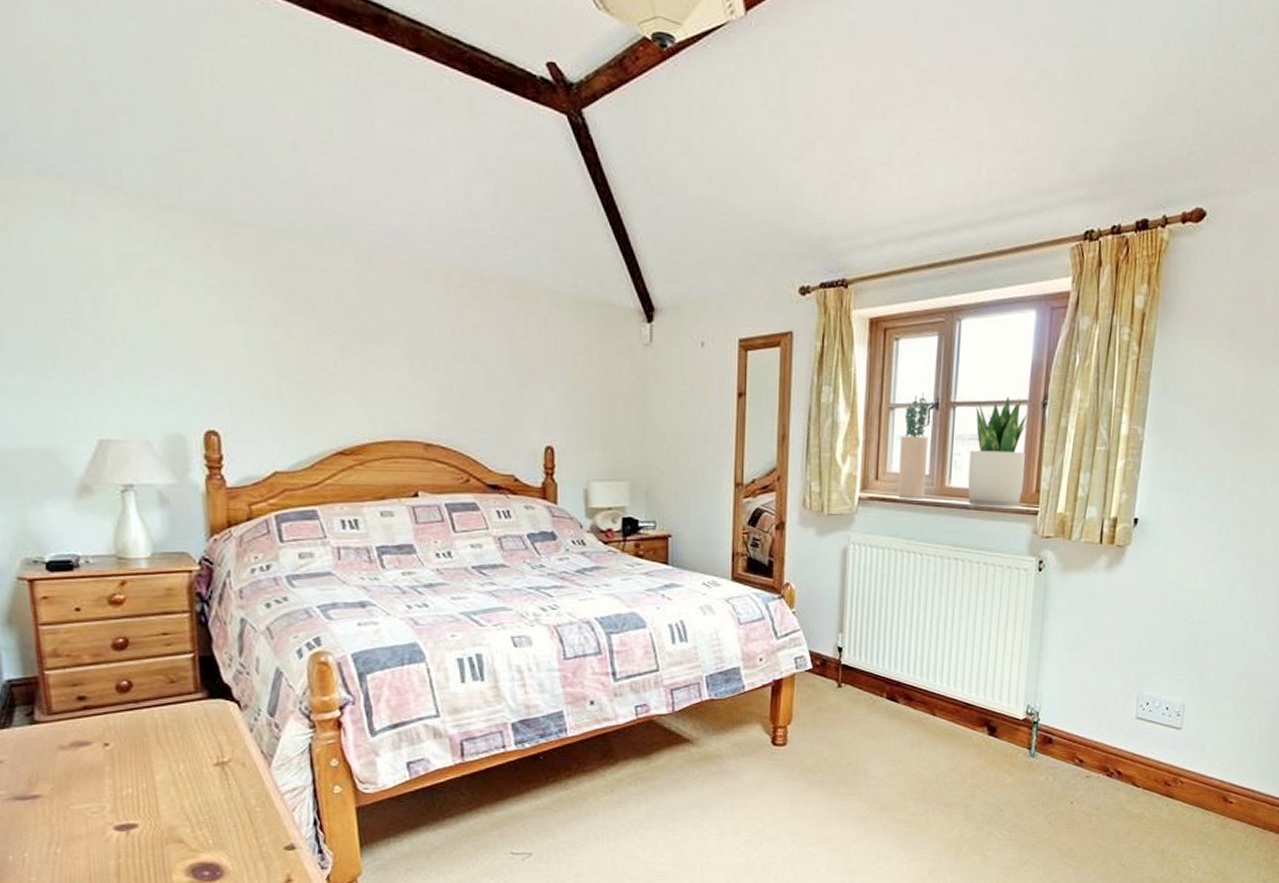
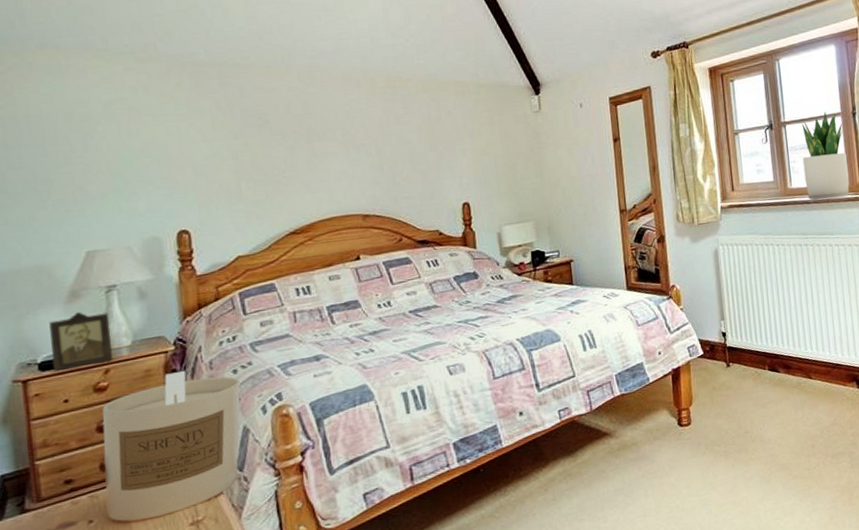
photo frame: none [57,510,129,575] -> present [49,312,113,372]
candle: none [118,595,274,752] -> present [102,370,241,522]
vase: present [898,393,929,499] -> none [747,118,773,203]

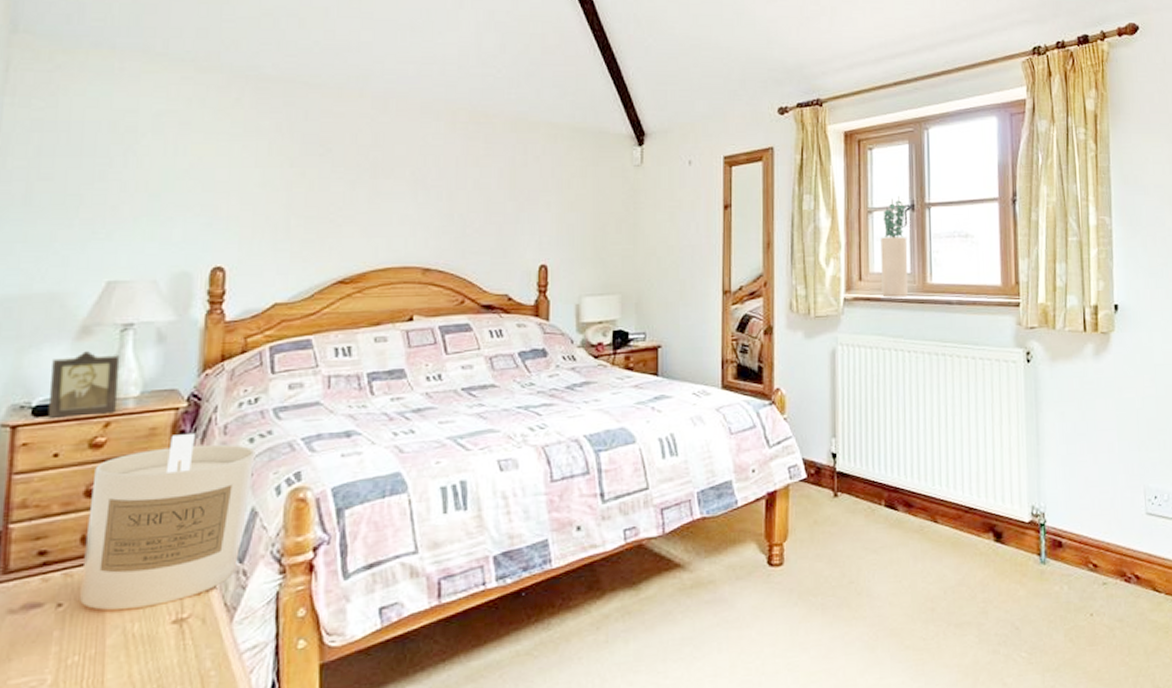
vase: none [747,118,773,203] -> present [880,196,909,298]
planter: present [802,112,849,200] -> none [947,195,1002,301]

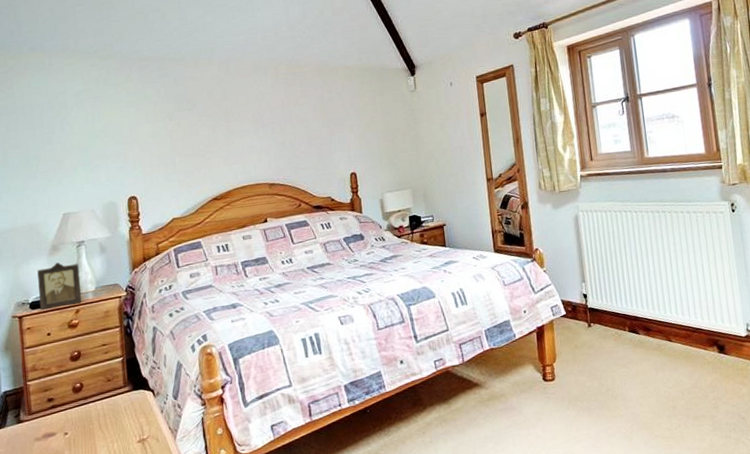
candle: present [78,432,256,611] -> none [74,312,175,436]
vase: present [880,196,909,298] -> none [604,92,631,172]

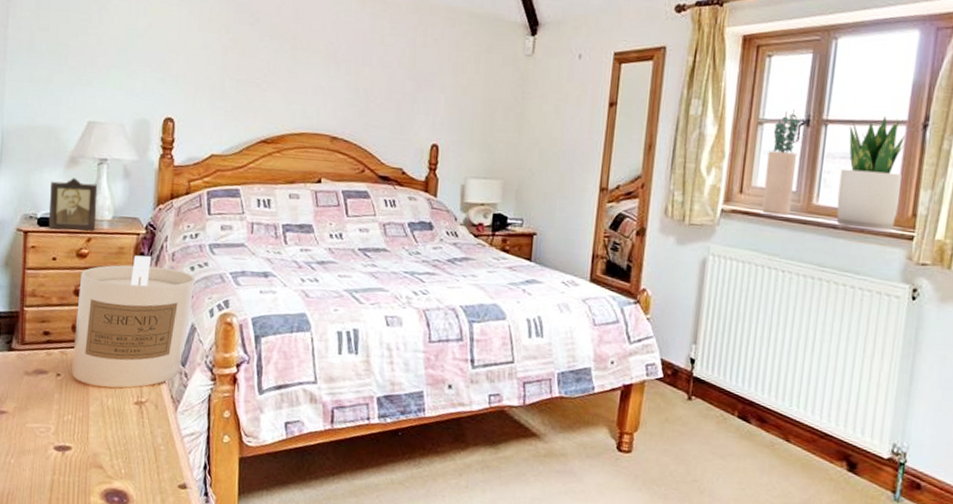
candle: none [74,312,175,436] -> present [71,255,195,389]
vase: none [604,92,631,172] -> present [762,109,800,216]
planter: none [657,84,706,169] -> present [836,116,905,231]

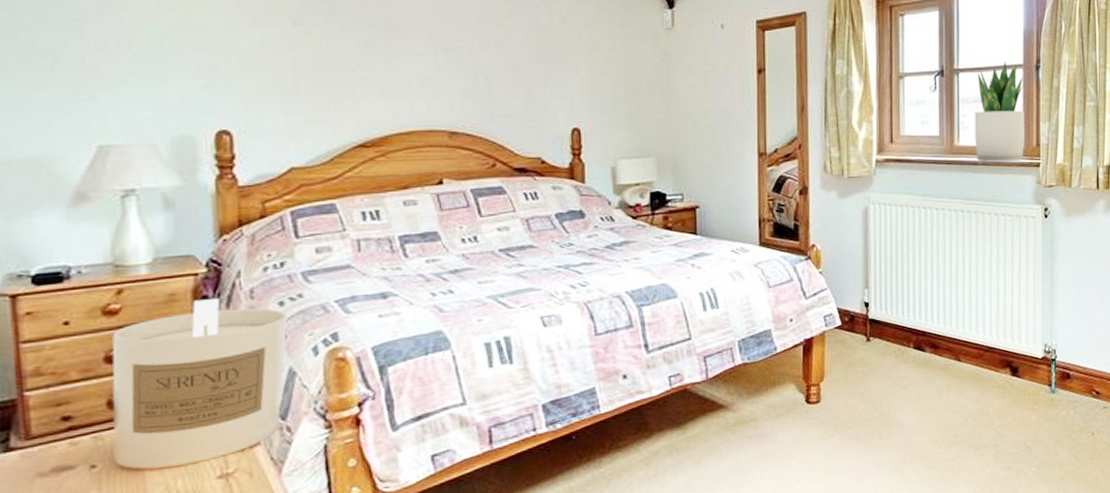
photo frame: present [48,178,98,231] -> none [47,218,128,288]
vase: present [762,109,800,216] -> none [911,62,937,159]

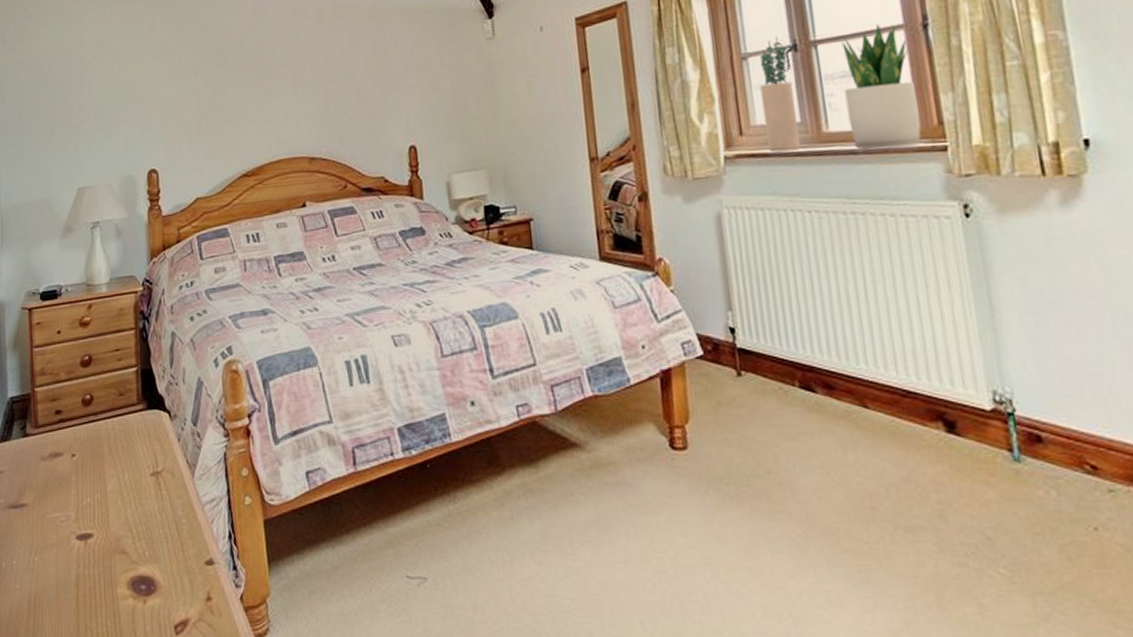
candle: present [111,297,288,470] -> none [85,312,197,462]
vase: none [911,62,937,159] -> present [760,37,801,152]

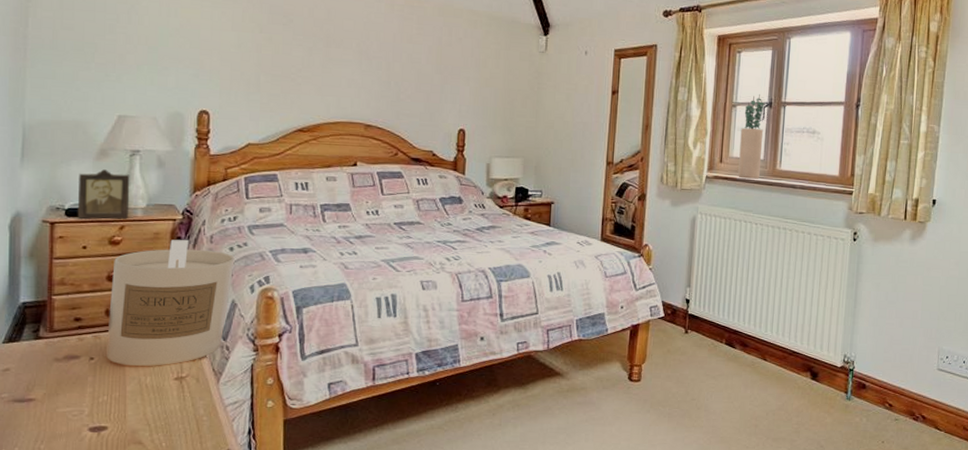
photo frame: none [49,246,95,303] -> present [77,169,130,220]
candle: none [85,312,197,462] -> present [105,239,235,367]
planter: present [841,24,922,150] -> none [795,99,844,188]

